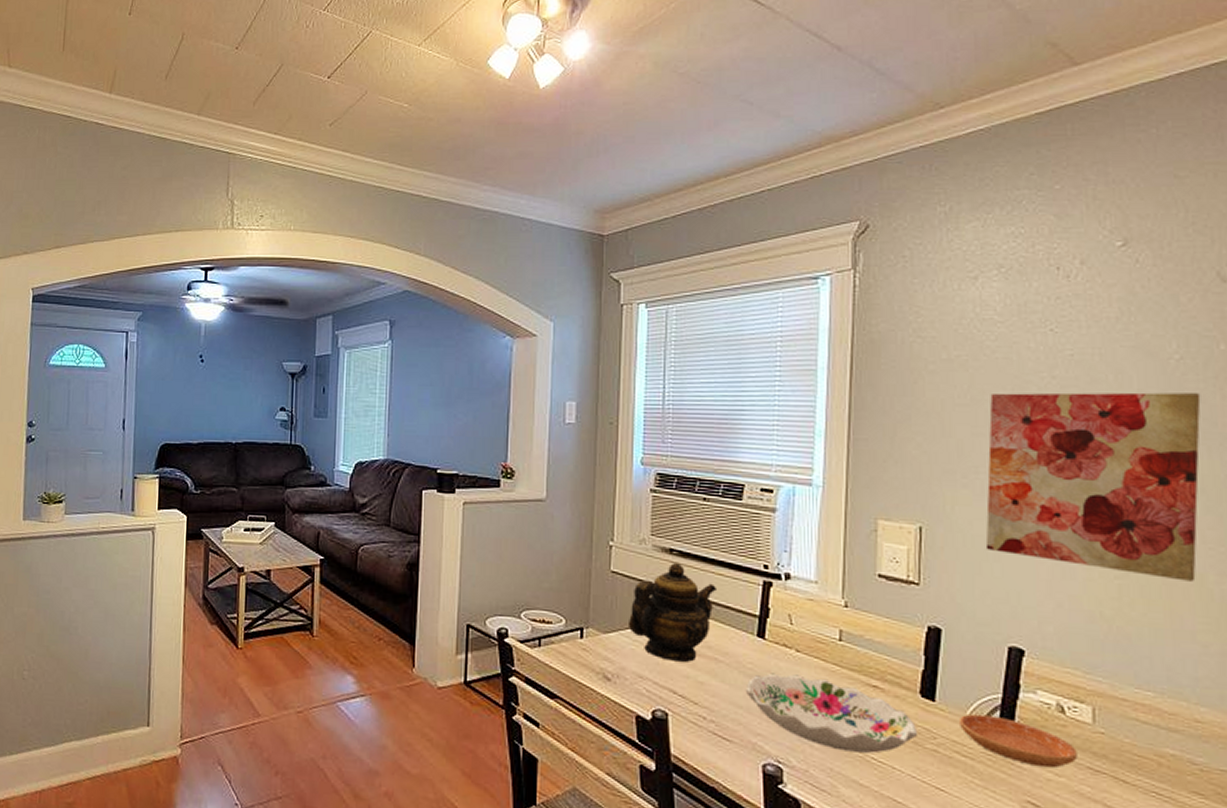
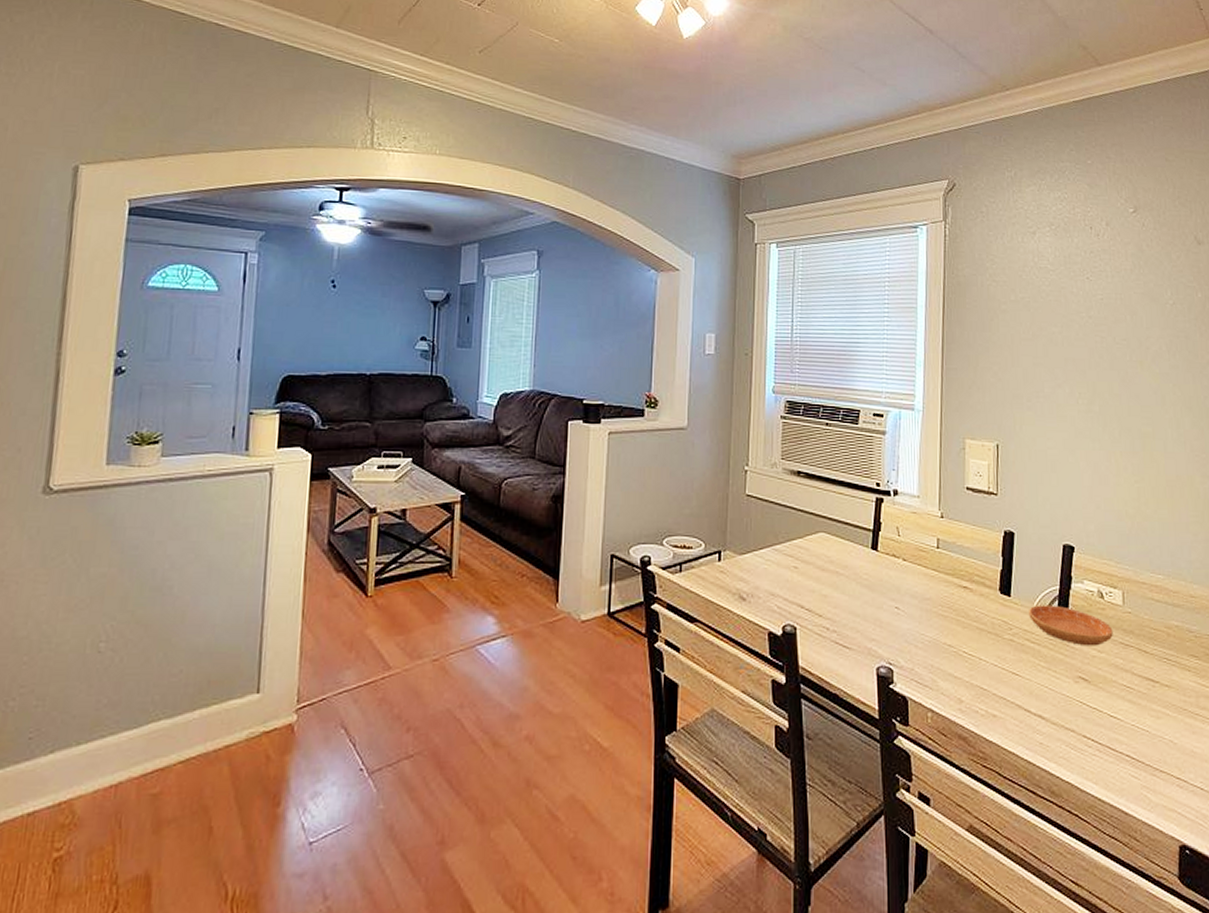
teapot: present [627,563,716,662] -> none [761,485,837,577]
decorative bowl: present [746,673,919,754] -> none [863,582,999,648]
wall art: present [985,392,1201,582] -> none [1045,329,1188,483]

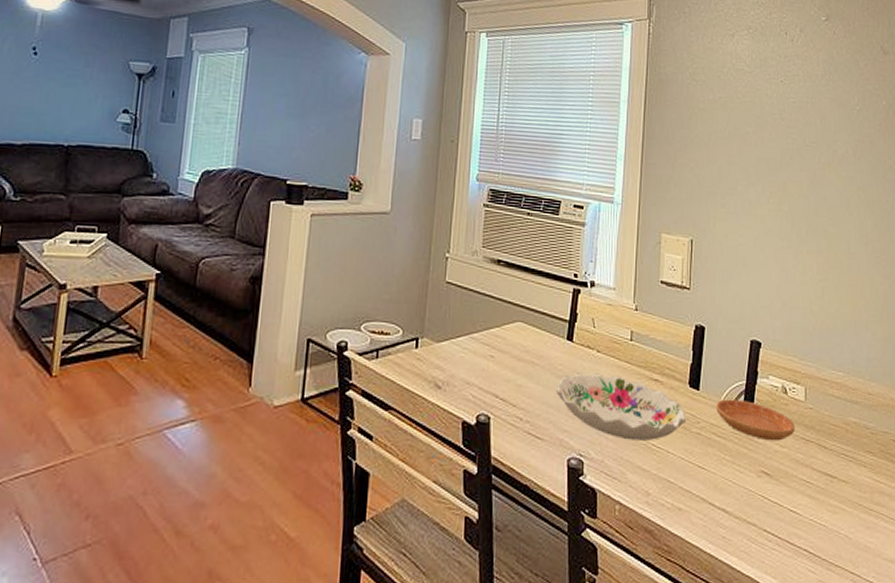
decorative bowl: none [863,582,999,648] -> present [557,373,687,440]

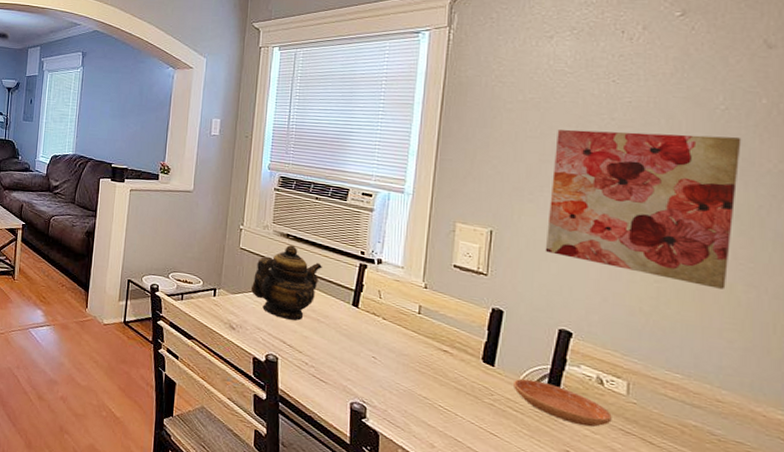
teapot: none [458,273,535,366] -> present [250,245,322,321]
decorative bowl: present [557,373,687,440] -> none [341,334,479,402]
wall art: none [736,130,872,283] -> present [545,129,742,289]

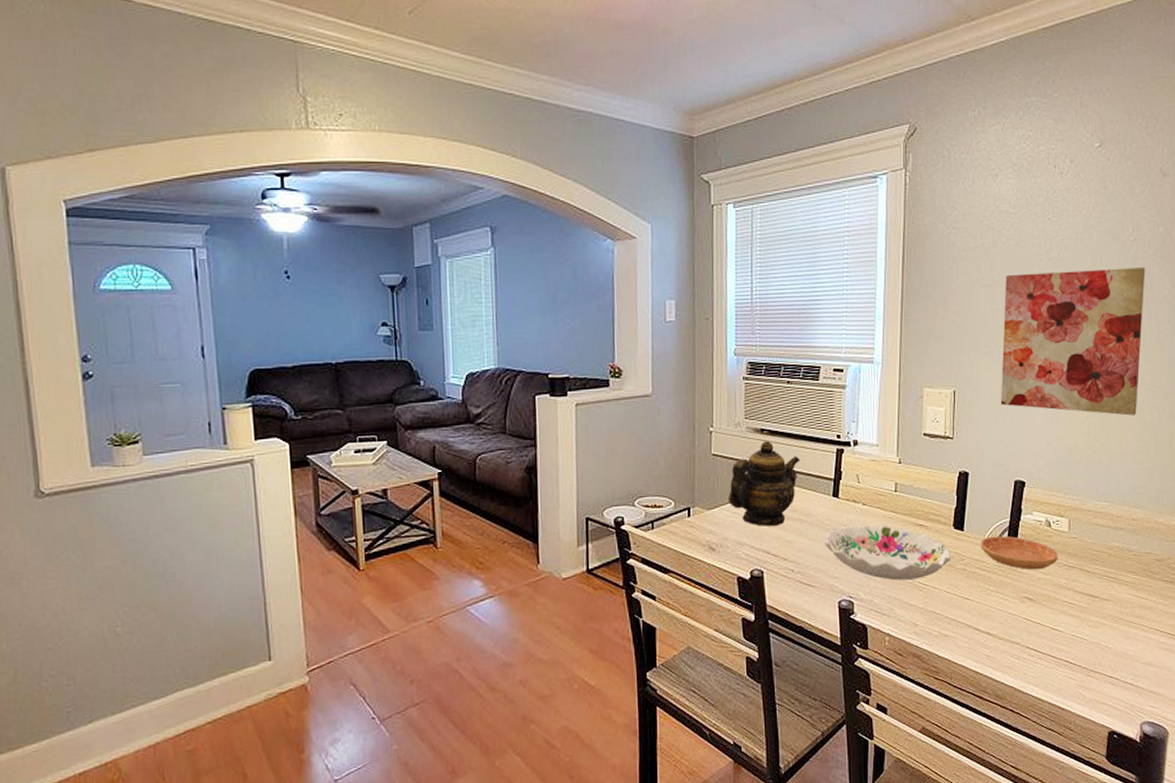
decorative bowl: none [341,334,479,402] -> present [825,524,952,581]

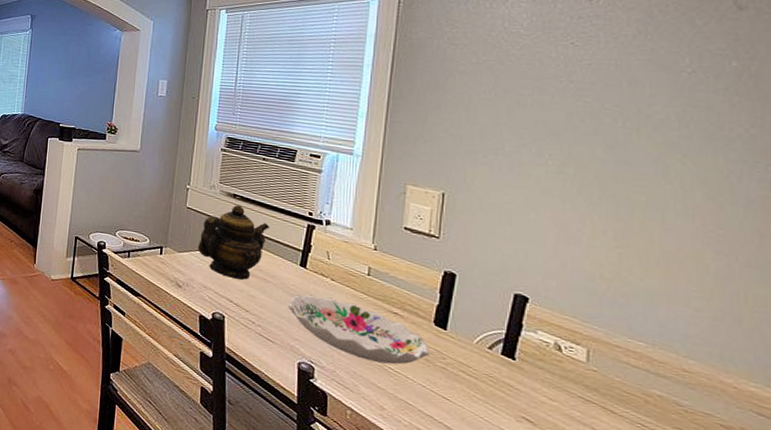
saucer: present [981,535,1058,570] -> none [467,343,571,394]
wall art: present [1000,268,1146,416] -> none [499,92,710,256]

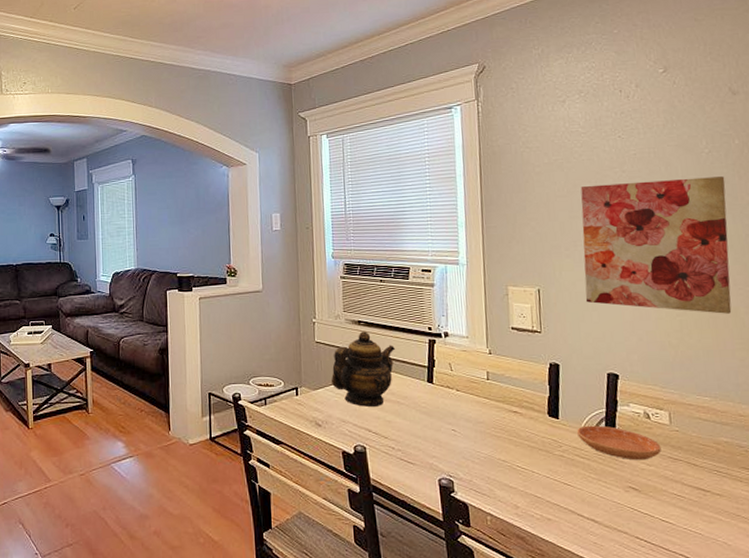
decorative bowl: present [288,294,430,365] -> none [422,408,549,463]
saucer: none [467,343,571,394] -> present [577,425,661,461]
wall art: none [499,92,710,256] -> present [580,176,732,314]

